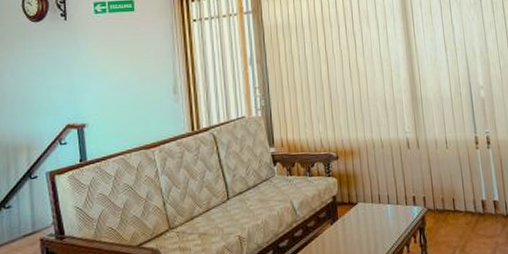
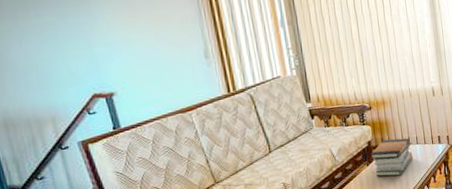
book stack: none [335,195,384,241] -> present [370,138,414,177]

